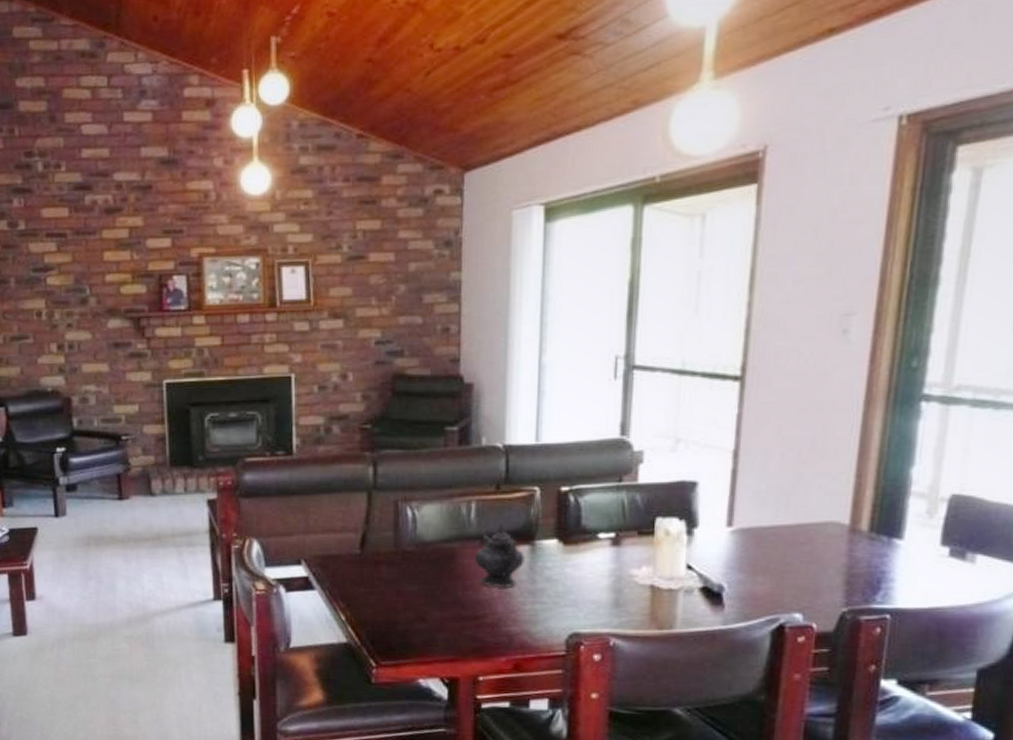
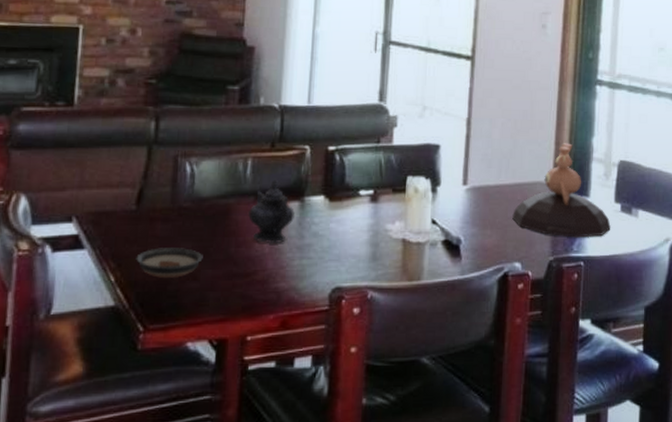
saucer: none [364,590,430,619] -> present [136,248,203,278]
decorative bowl: none [792,475,933,587] -> present [512,143,611,238]

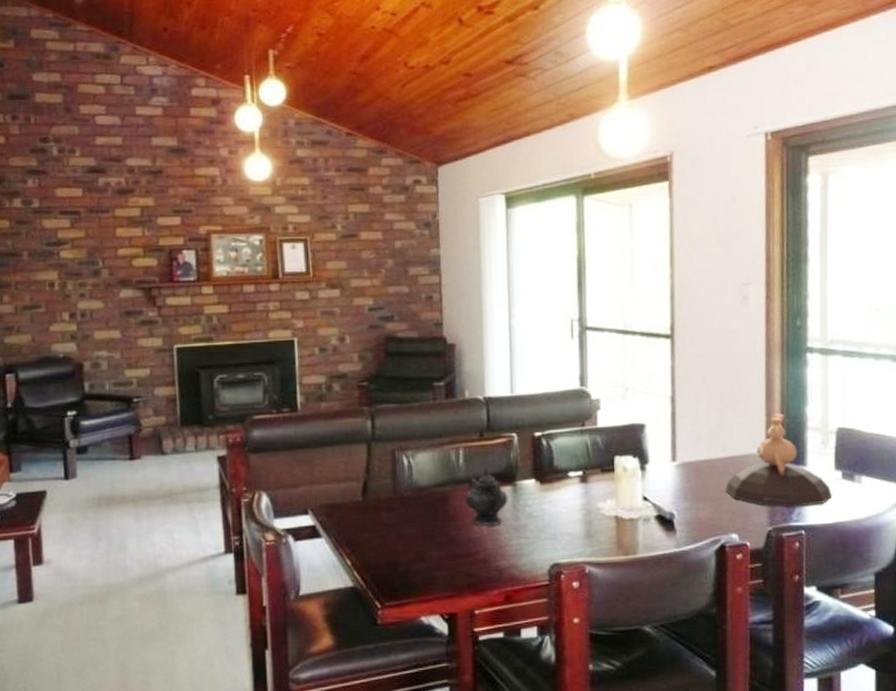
saucer: present [136,248,203,278] -> none [367,533,427,561]

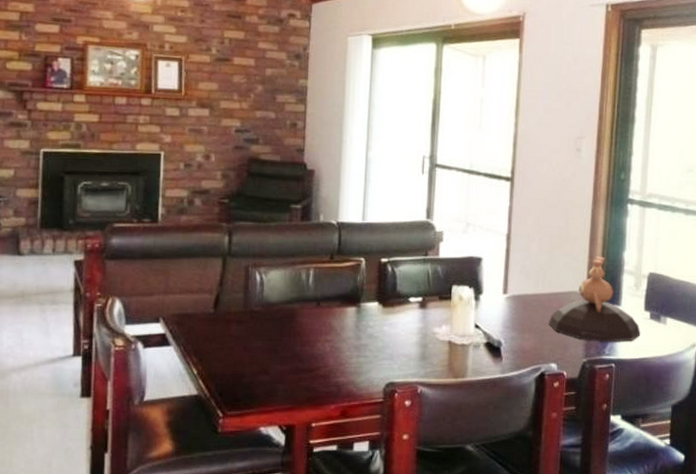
teapot: present [465,465,508,526] -> none [311,286,352,344]

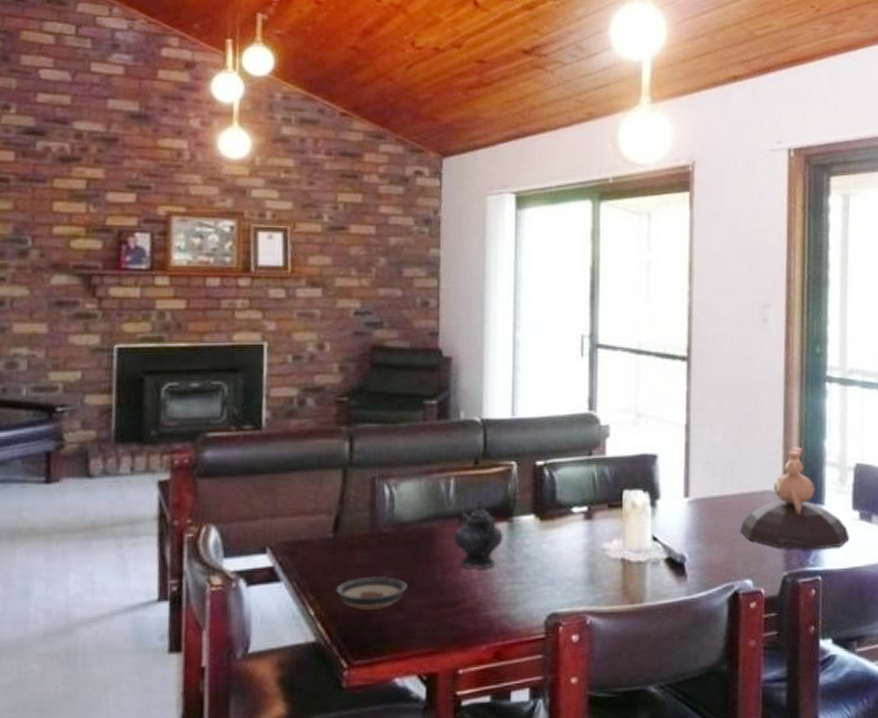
saucer: none [215,345,272,372] -> present [336,577,407,610]
teapot: none [311,286,352,344] -> present [454,498,503,569]

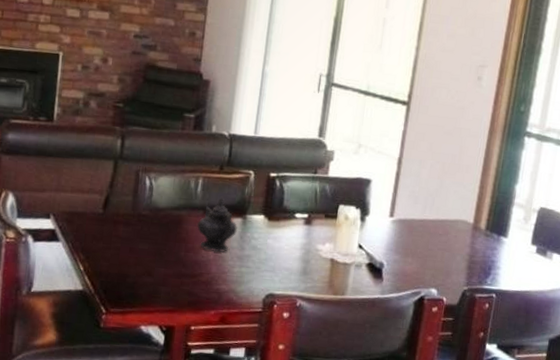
saucer: present [336,577,407,610] -> none [101,246,157,273]
decorative bowl: present [740,447,849,550] -> none [433,187,525,274]

